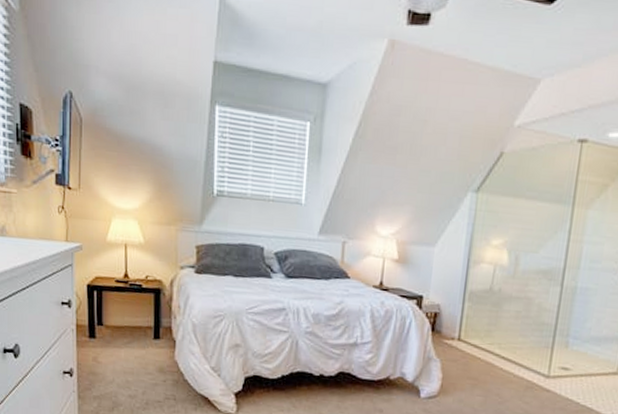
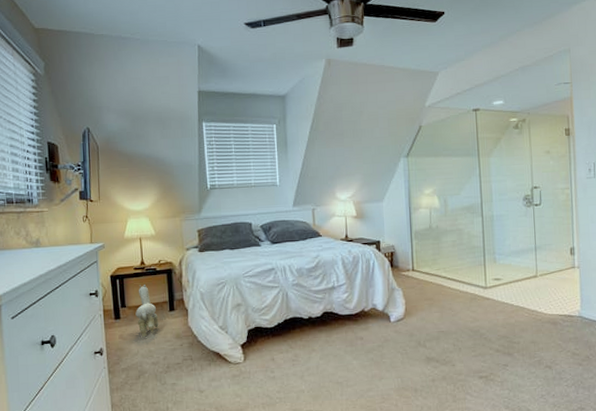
plush toy: none [113,302,140,365] -> present [135,285,159,338]

